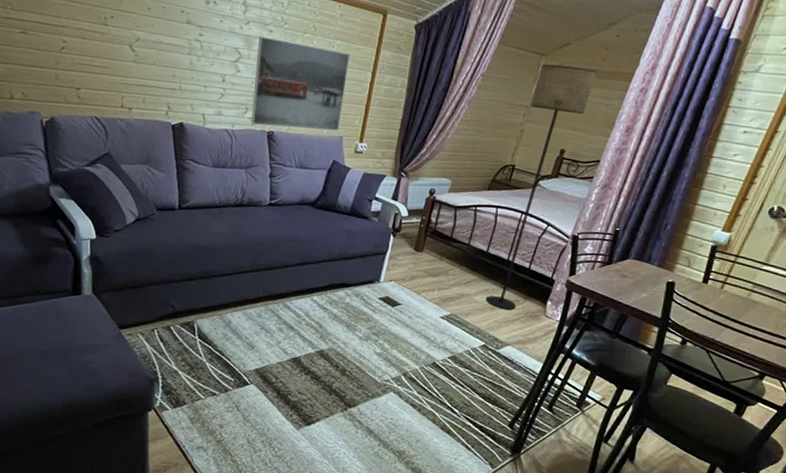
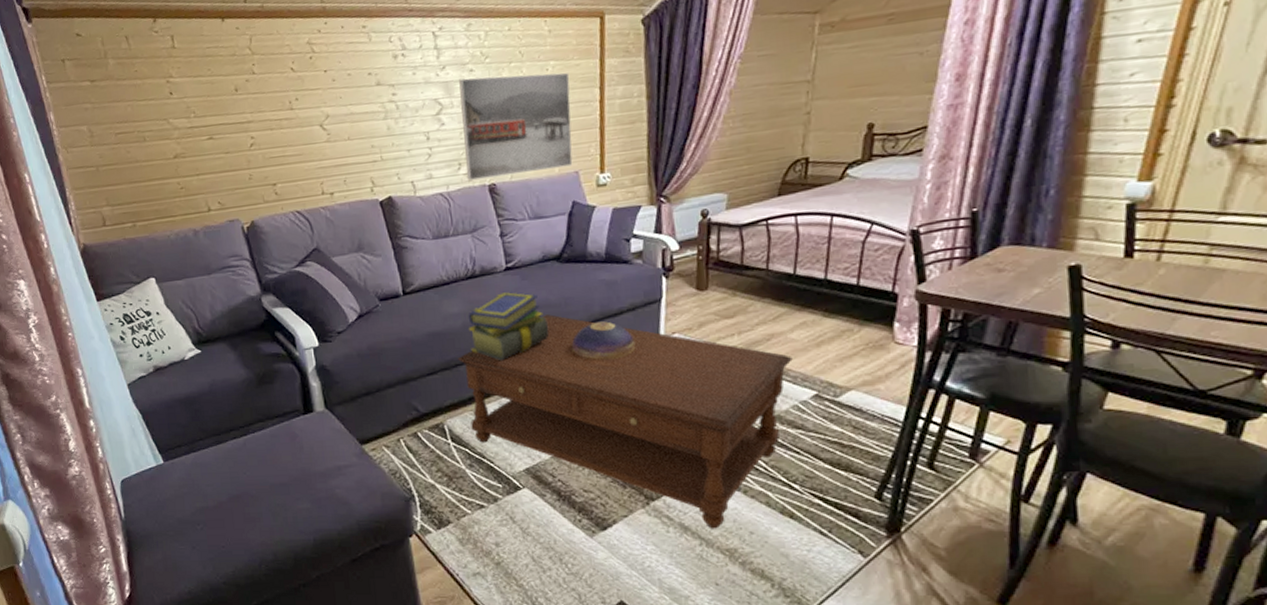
coffee table: none [216,248,473,435] -> present [458,314,793,529]
stack of books: none [228,222,295,279] -> present [468,291,549,361]
decorative bowl: none [310,261,361,293] -> present [571,321,636,360]
floor lamp: present [485,64,597,310] -> none [805,13,897,344]

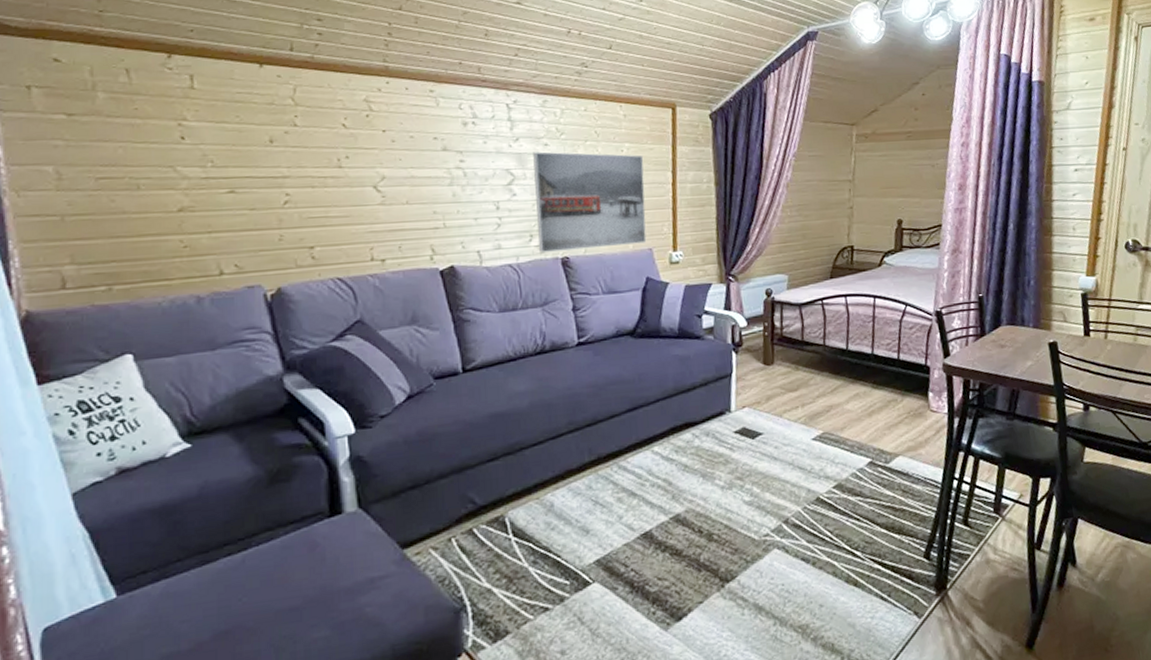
coffee table: present [458,314,793,529] -> none [523,391,849,607]
stack of books: present [468,291,549,361] -> none [535,367,623,443]
decorative bowl: present [571,321,636,360] -> none [645,397,709,437]

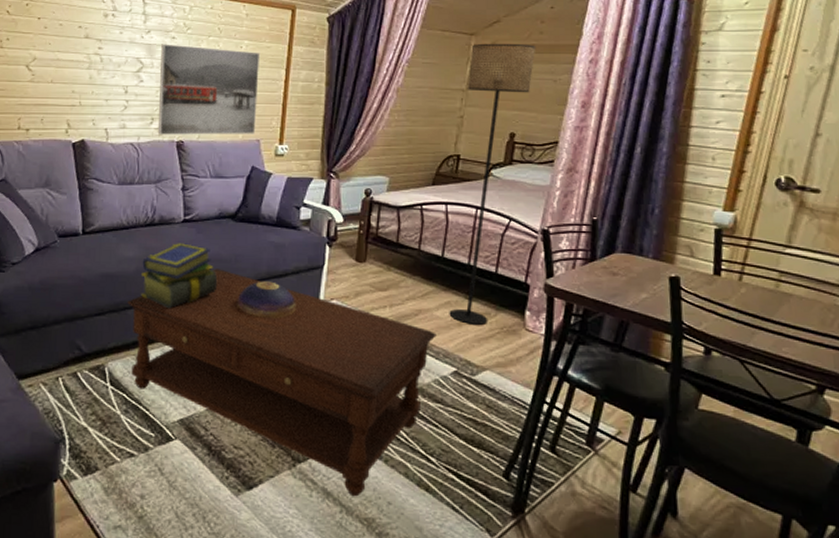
coffee table: none [523,391,849,607] -> present [127,269,436,497]
stack of books: none [535,367,623,443] -> present [140,242,218,309]
decorative bowl: none [645,397,709,437] -> present [237,281,297,318]
floor lamp: none [853,131,913,413] -> present [449,43,536,325]

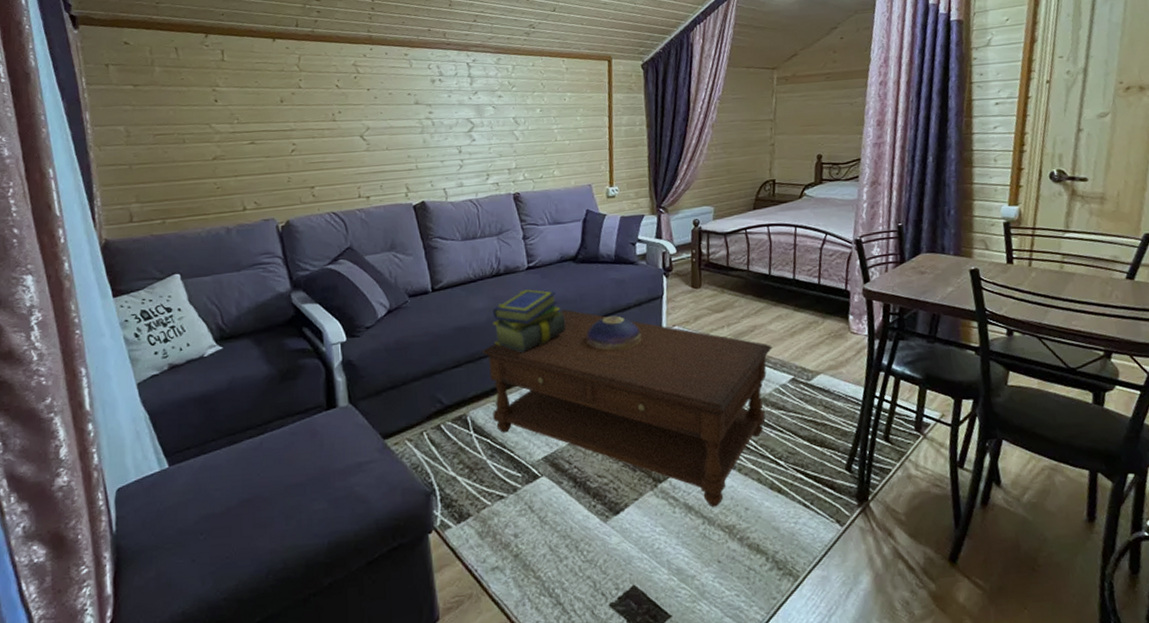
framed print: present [157,44,261,135] -> none [489,102,587,189]
floor lamp: present [449,43,536,325] -> none [774,73,832,334]

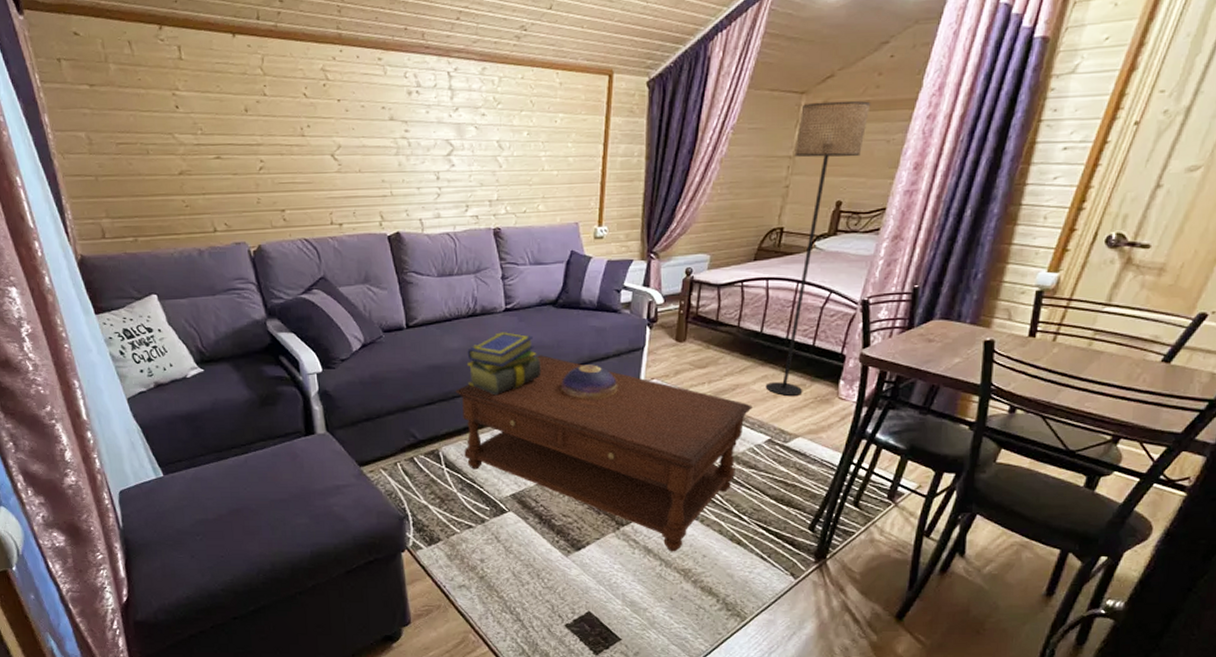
floor lamp: none [774,73,832,334] -> present [765,100,871,396]

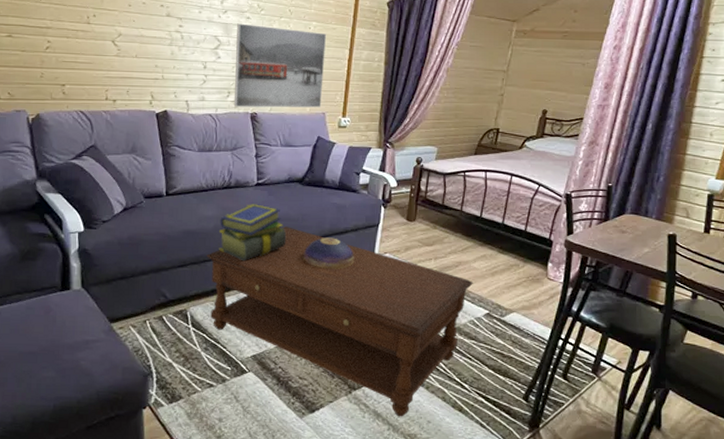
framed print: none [471,122,576,222] -> present [233,23,327,108]
floor lamp: present [765,100,871,396] -> none [484,29,569,274]

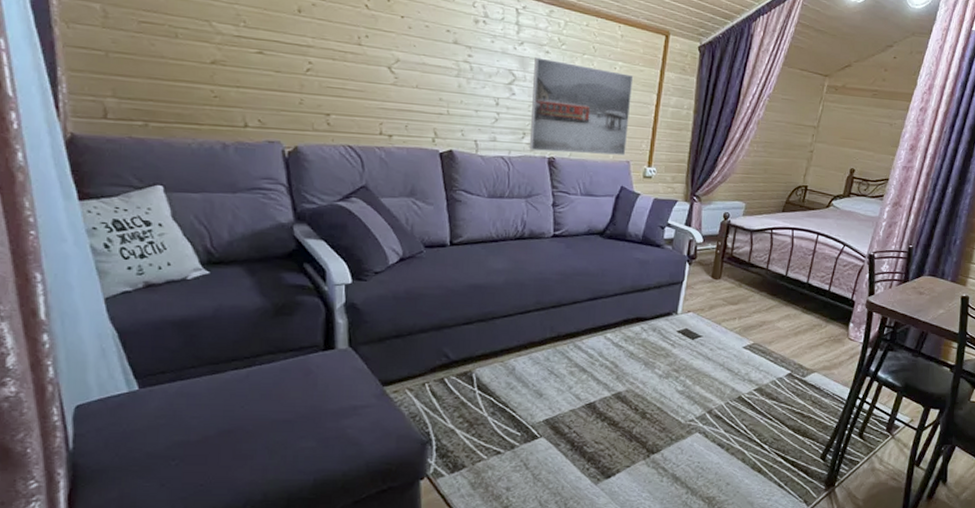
coffee table: present [207,226,473,417] -> none [496,282,776,480]
stack of books: present [218,203,287,262] -> none [509,255,585,319]
decorative bowl: present [303,237,355,269] -> none [602,294,657,328]

